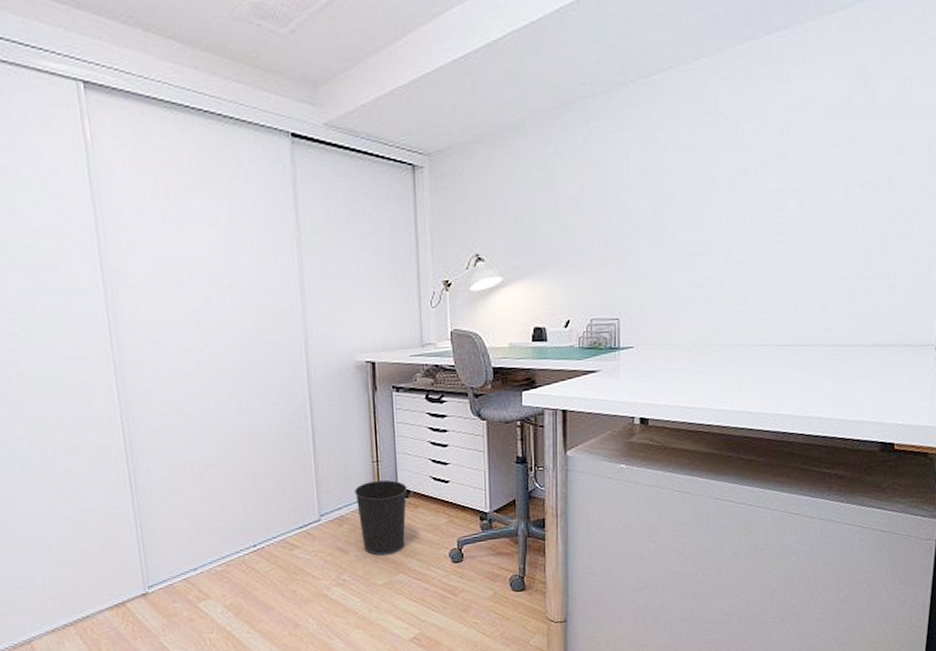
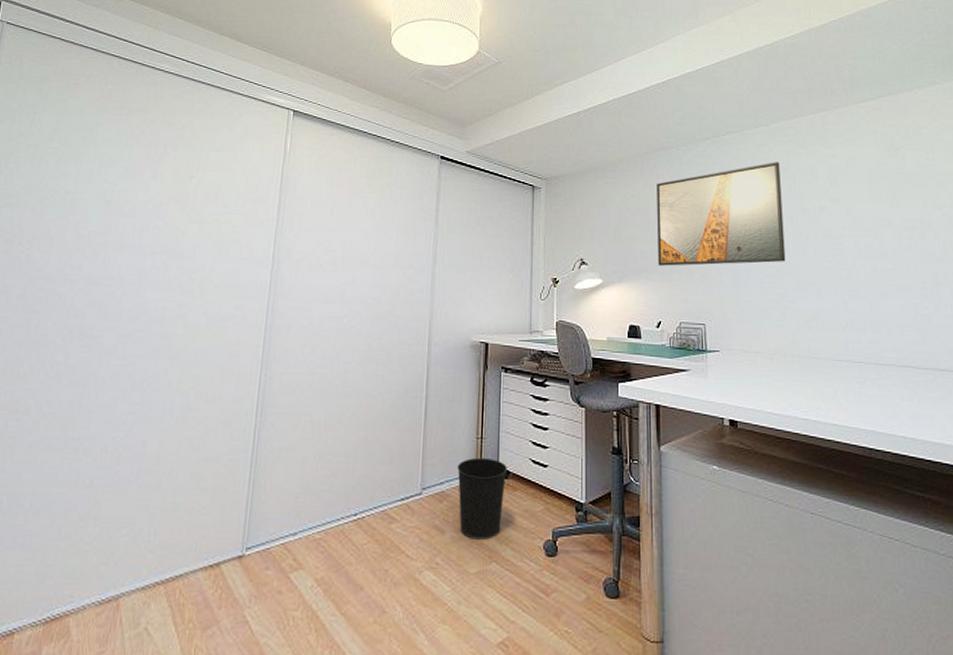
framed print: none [567,107,721,255] -> present [657,162,786,266]

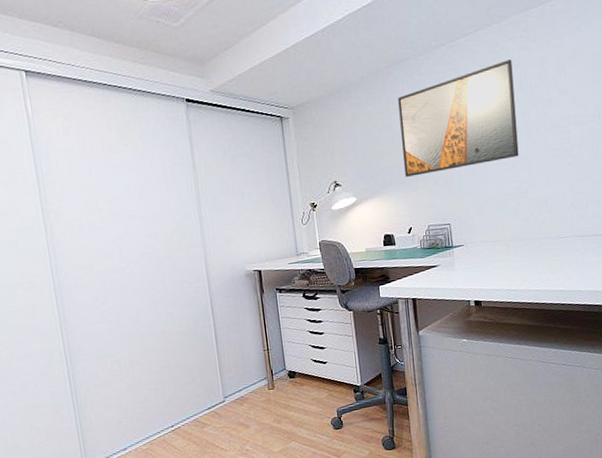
wastebasket: present [457,457,507,540] -> none [251,364,295,428]

